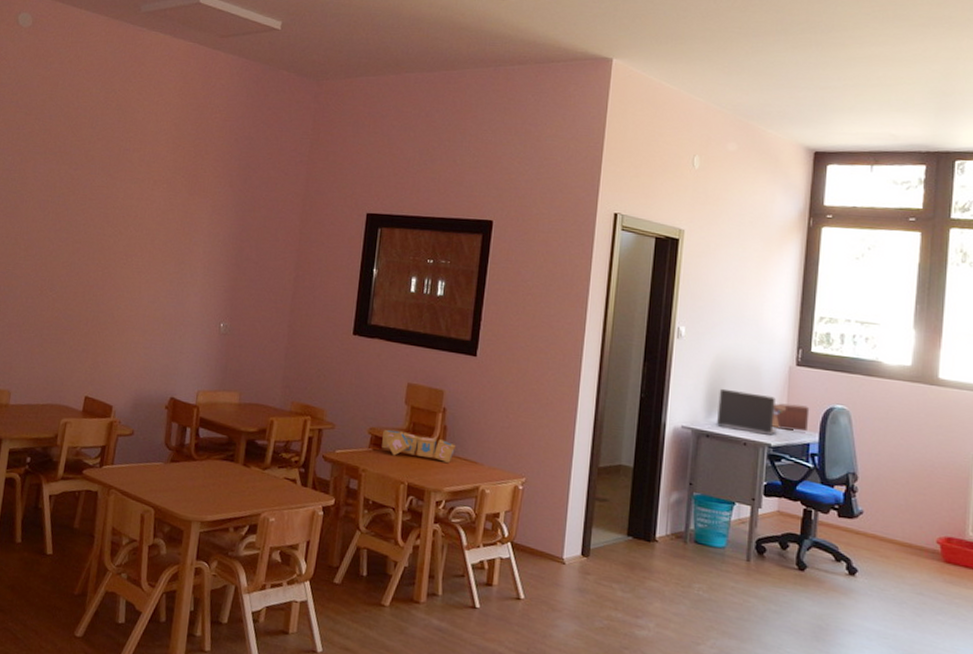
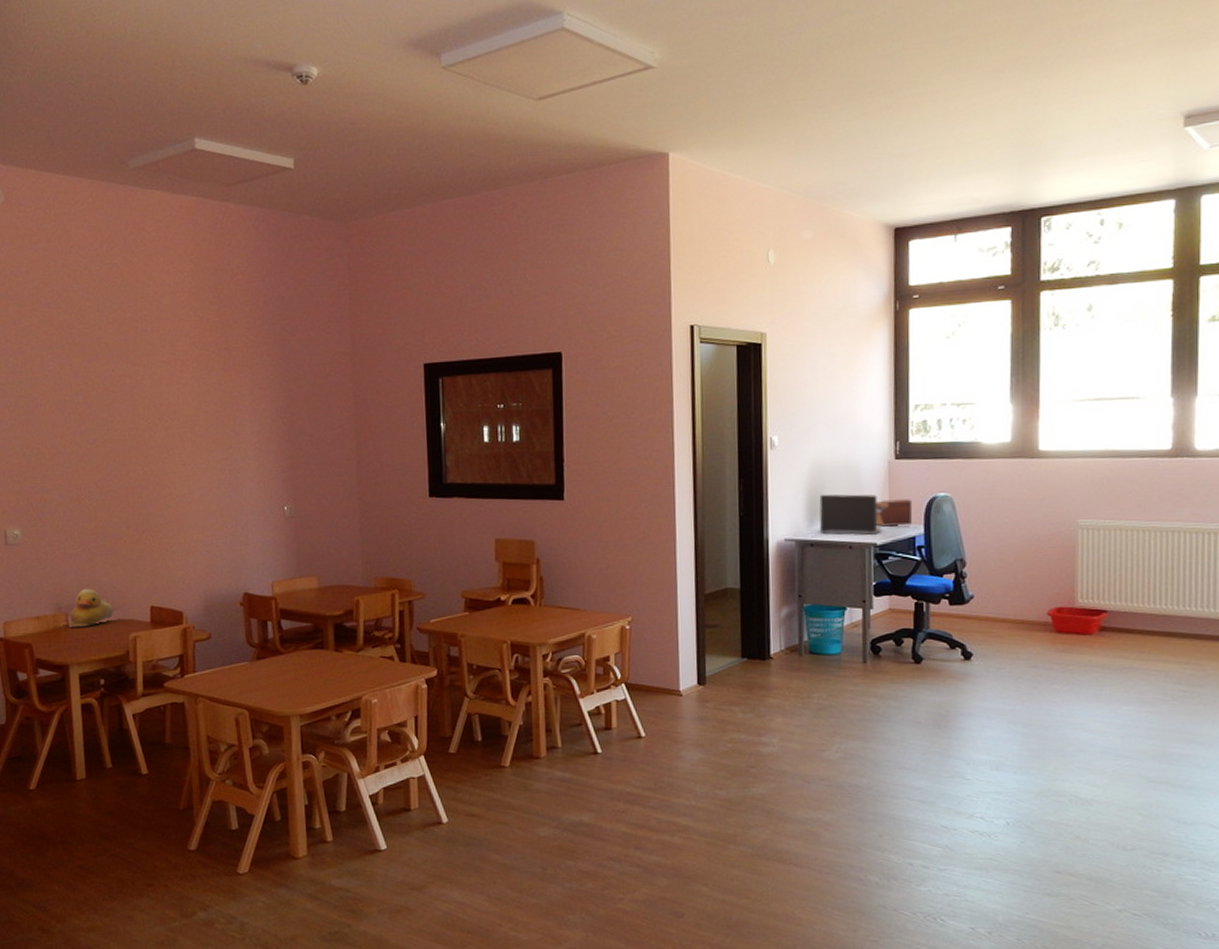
rubber duck: none [10,370,52,407] -> present [69,588,114,628]
toy blocks: present [382,429,456,464] -> none [477,589,556,616]

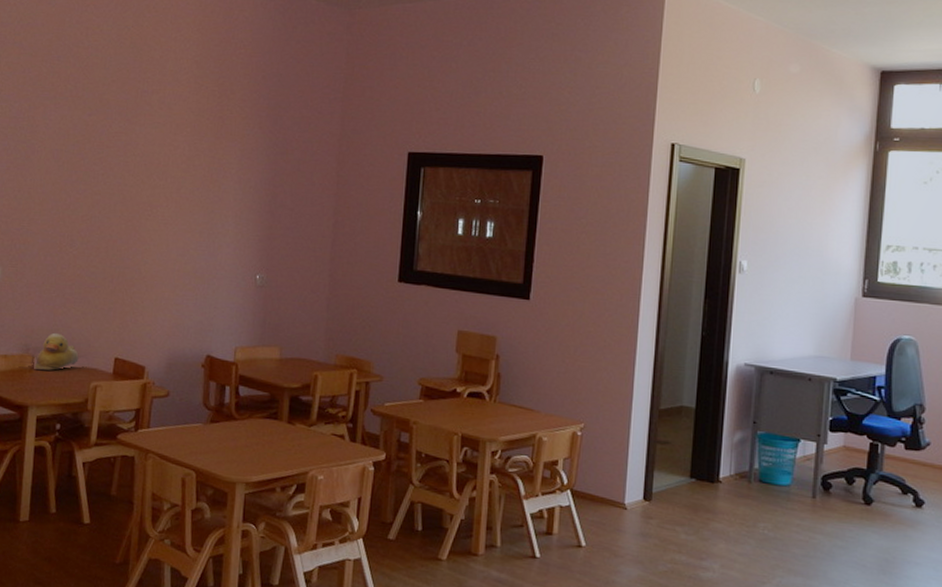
laptop computer: present [819,494,881,535] -> none [781,323,842,369]
sewing box: present [876,499,913,527] -> none [838,336,876,365]

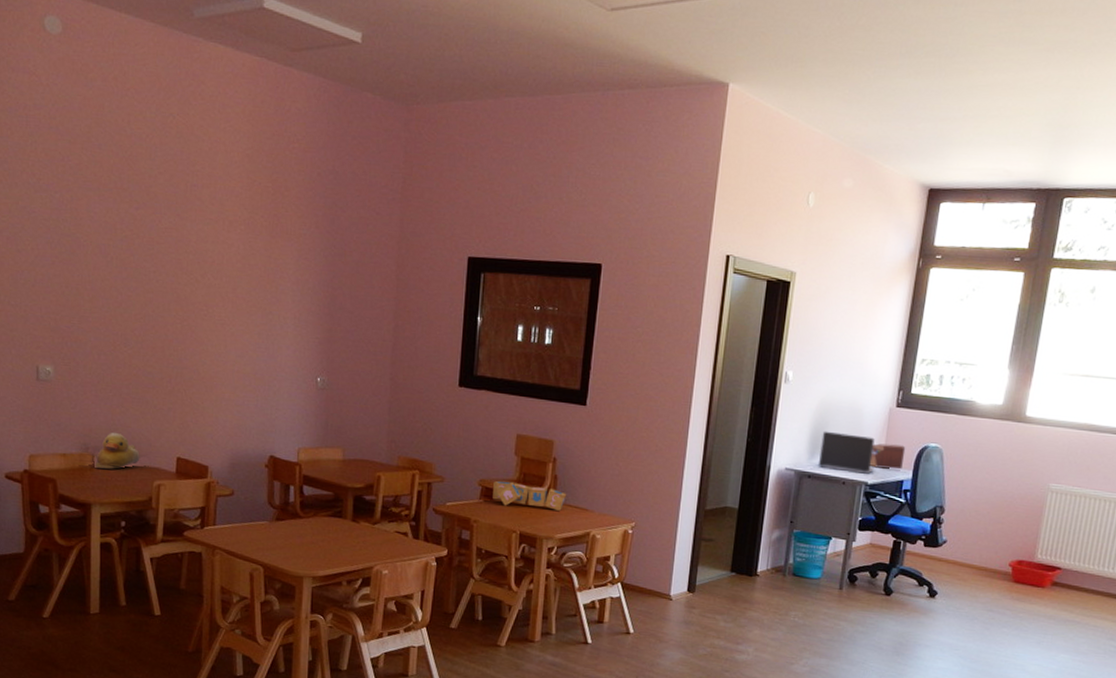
toy blocks: none [433,379,511,413] -> present [493,480,567,512]
laptop computer: none [781,323,842,369] -> present [819,431,875,474]
sewing box: none [838,336,876,365] -> present [870,443,906,470]

